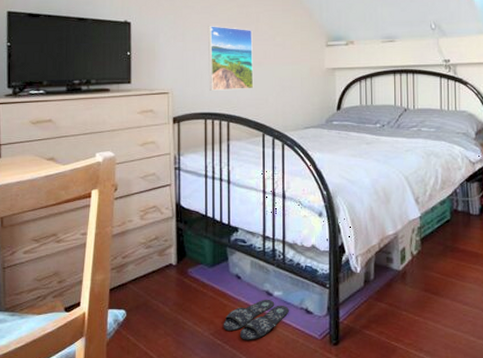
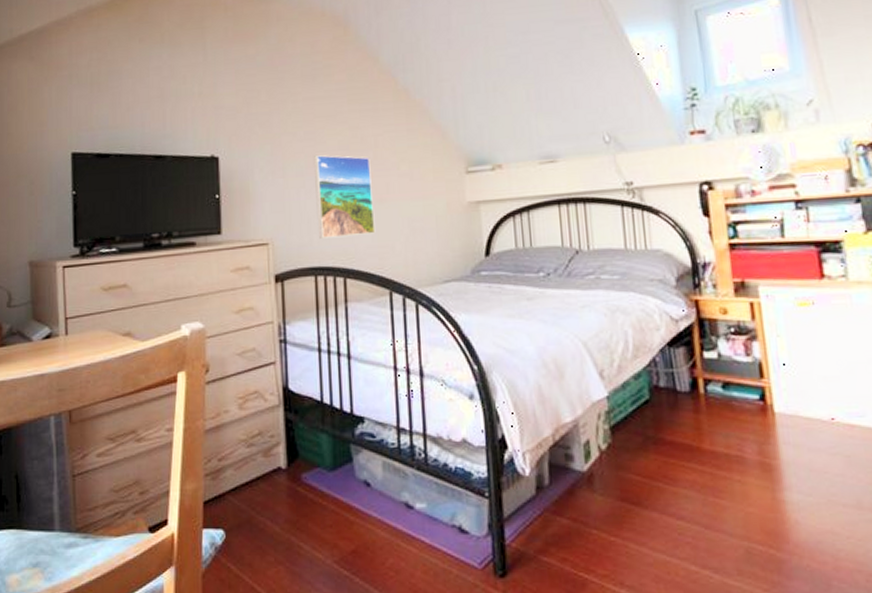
slippers: present [223,299,289,340] -> none [350,513,437,570]

